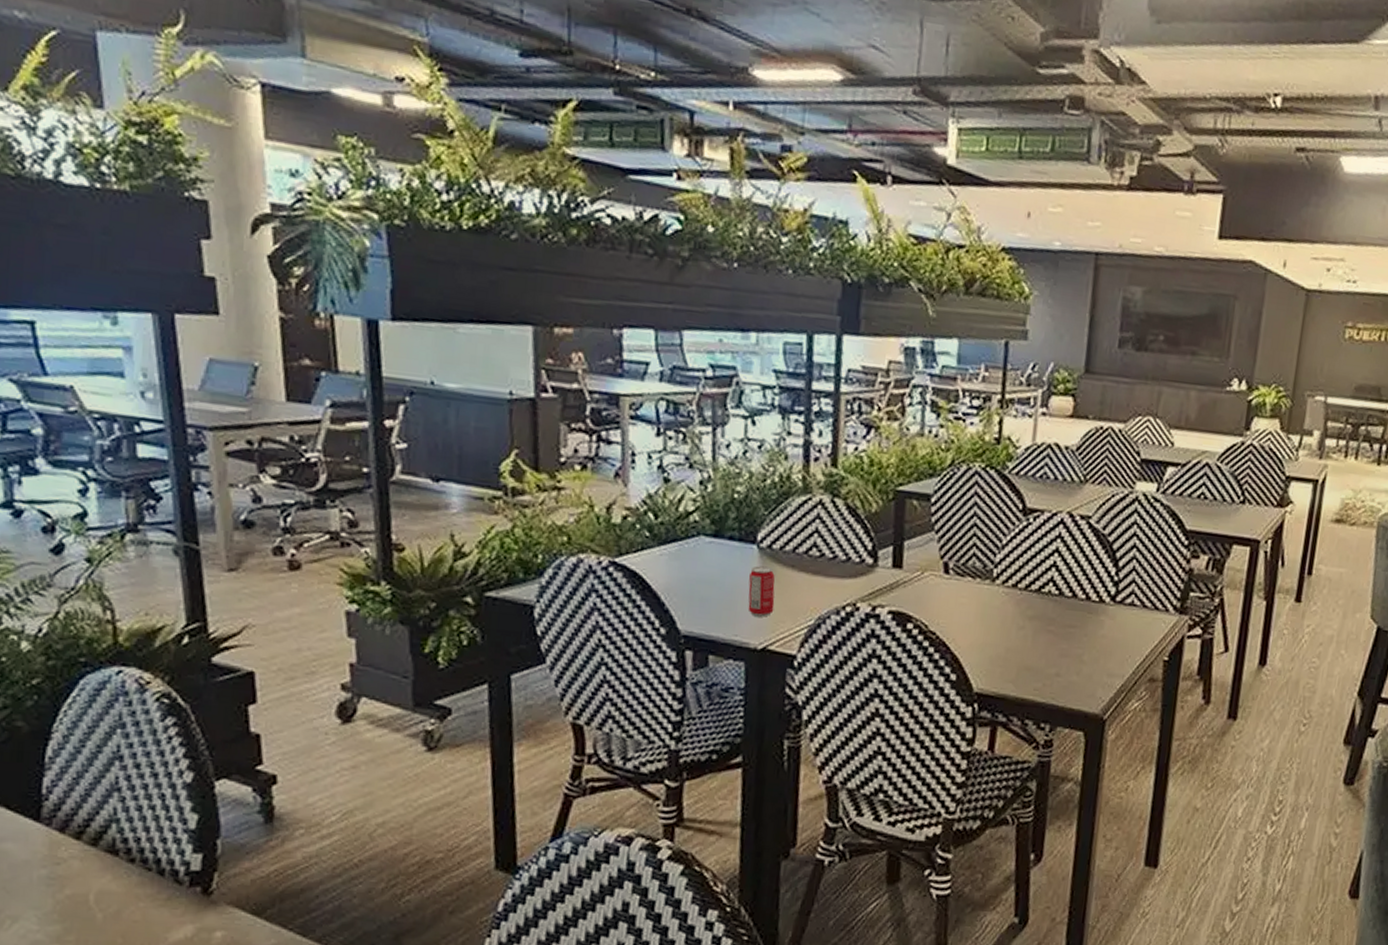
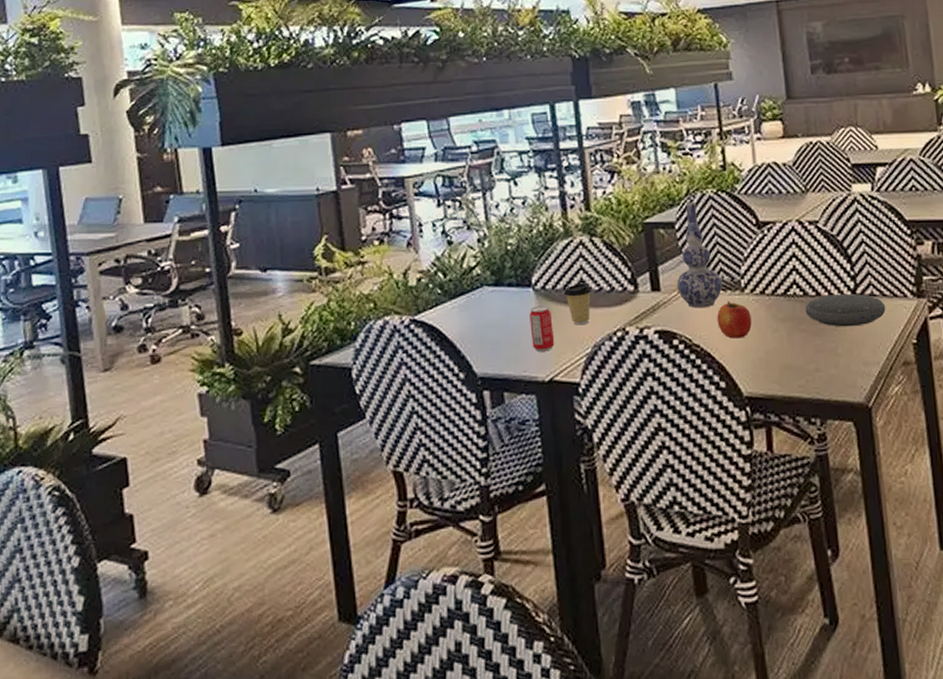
coffee cup: none [791,546,825,594] -> present [563,282,592,325]
vase: none [921,473,973,594] -> present [677,201,723,309]
apple: none [959,589,998,632] -> present [717,301,752,339]
speaker: none [1057,598,1144,635] -> present [805,293,886,327]

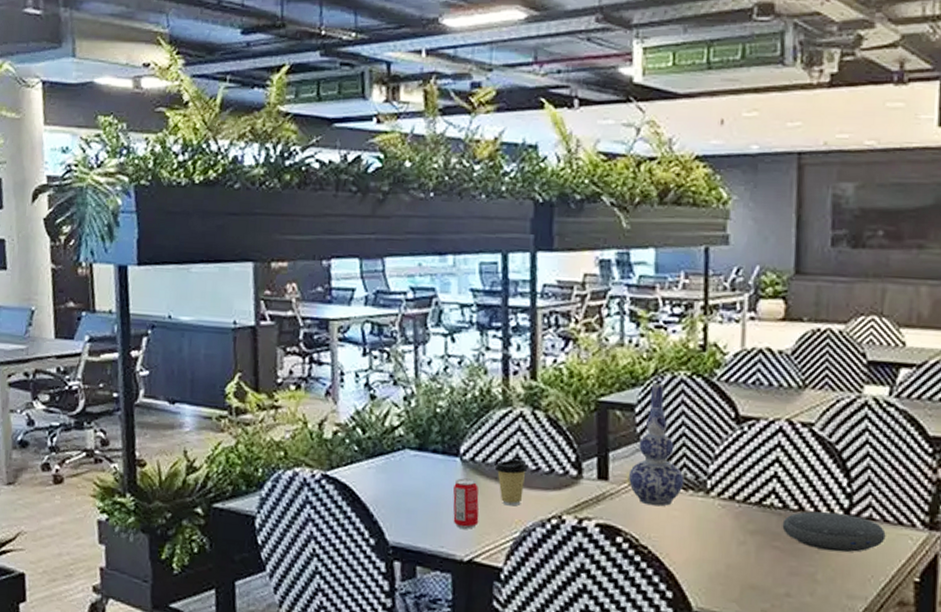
apple: present [717,301,752,339] -> none [672,502,714,547]

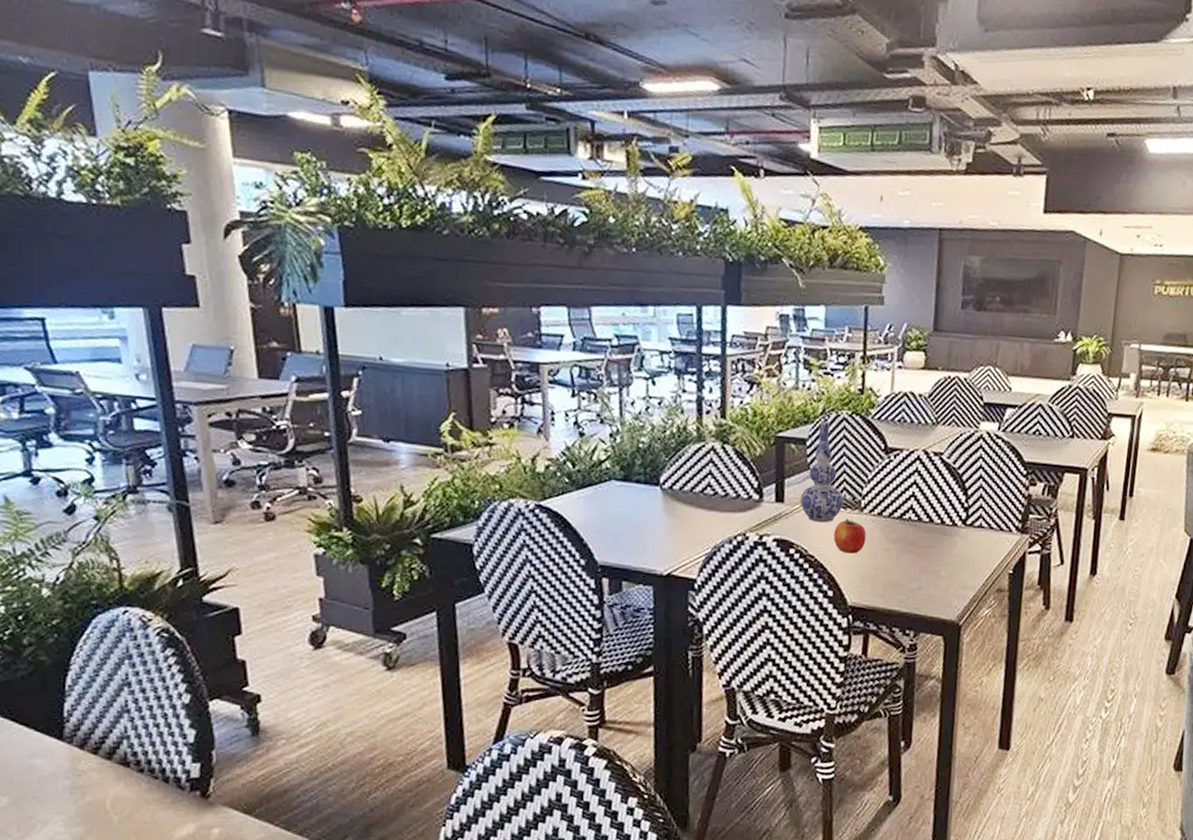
beverage can: present [452,478,479,529] -> none [653,504,677,548]
coffee cup: present [494,459,528,506] -> none [690,486,718,527]
apple: none [672,502,714,547] -> present [833,518,866,554]
speaker: present [782,511,886,552] -> none [917,522,991,554]

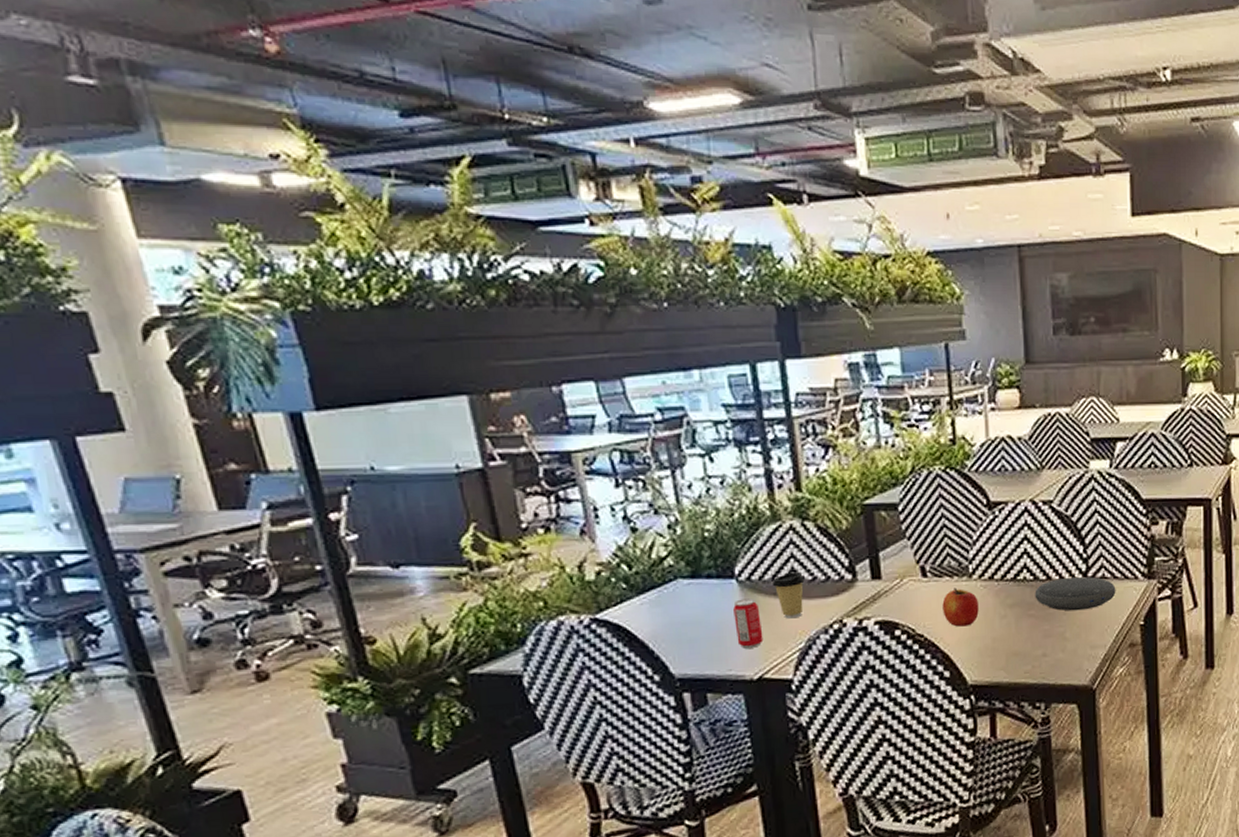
beverage can: none [653,504,677,548] -> present [732,598,764,649]
coffee cup: none [690,486,718,527] -> present [772,572,805,619]
vase: present [800,420,844,523] -> none [900,480,949,597]
speaker: none [917,522,991,554] -> present [1035,576,1116,611]

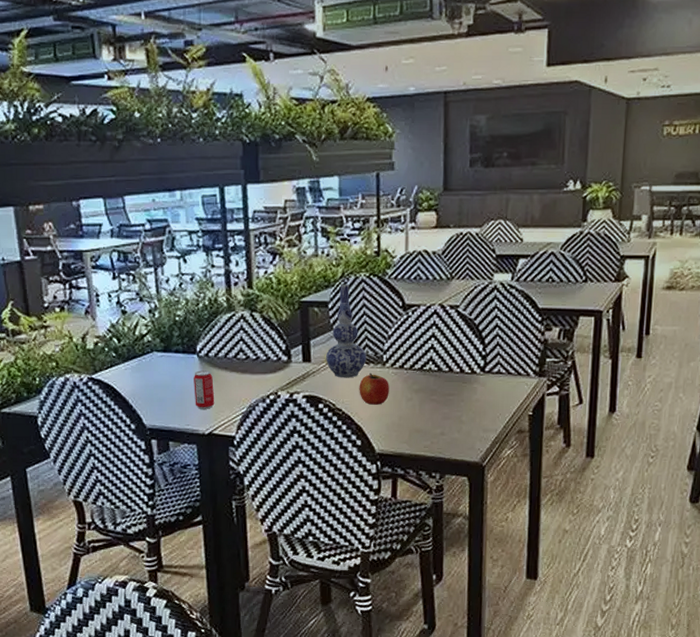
coffee cup: present [772,572,805,619] -> none [224,352,250,388]
vase: none [900,480,949,597] -> present [326,283,367,378]
speaker: present [1035,576,1116,611] -> none [437,370,509,399]

